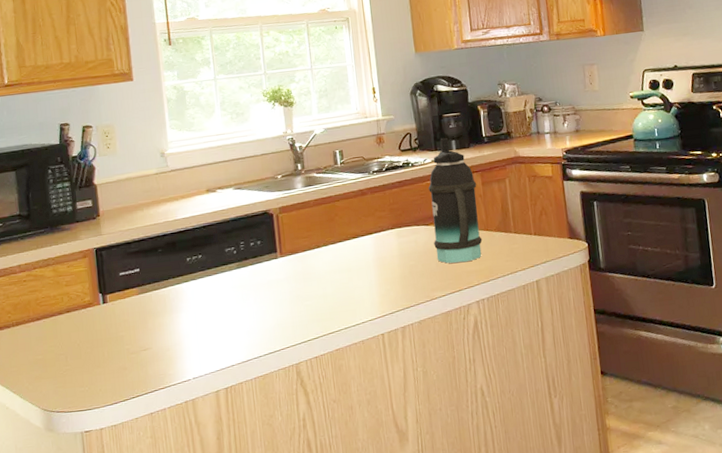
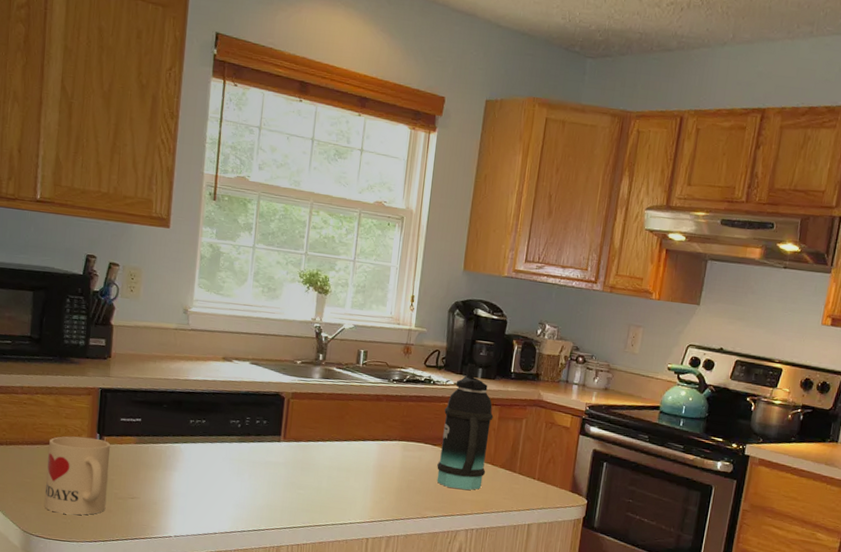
mug: none [54,298,121,383] -> present [45,436,111,515]

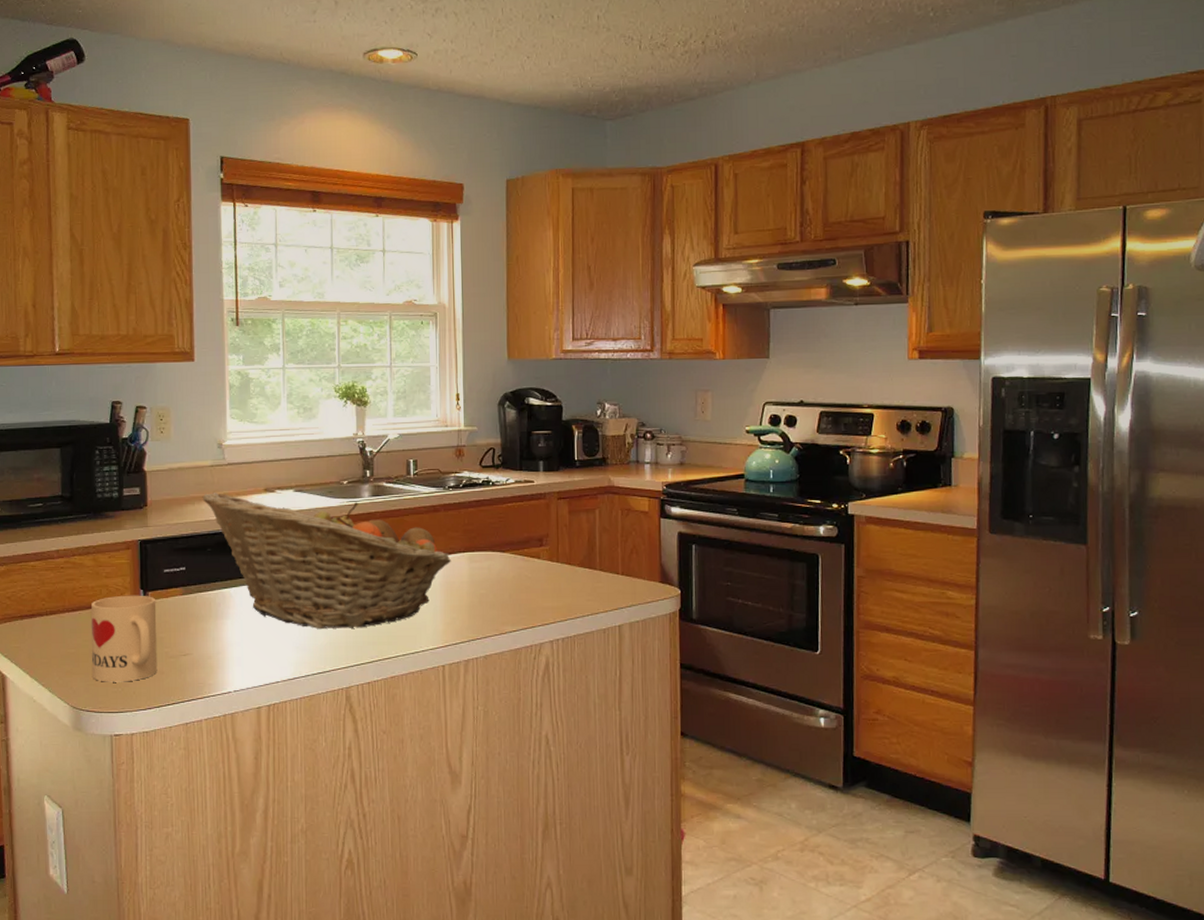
fruit basket: none [163,353,387,496] -> present [202,491,451,629]
bottle: present [436,363,494,490] -> none [508,457,563,597]

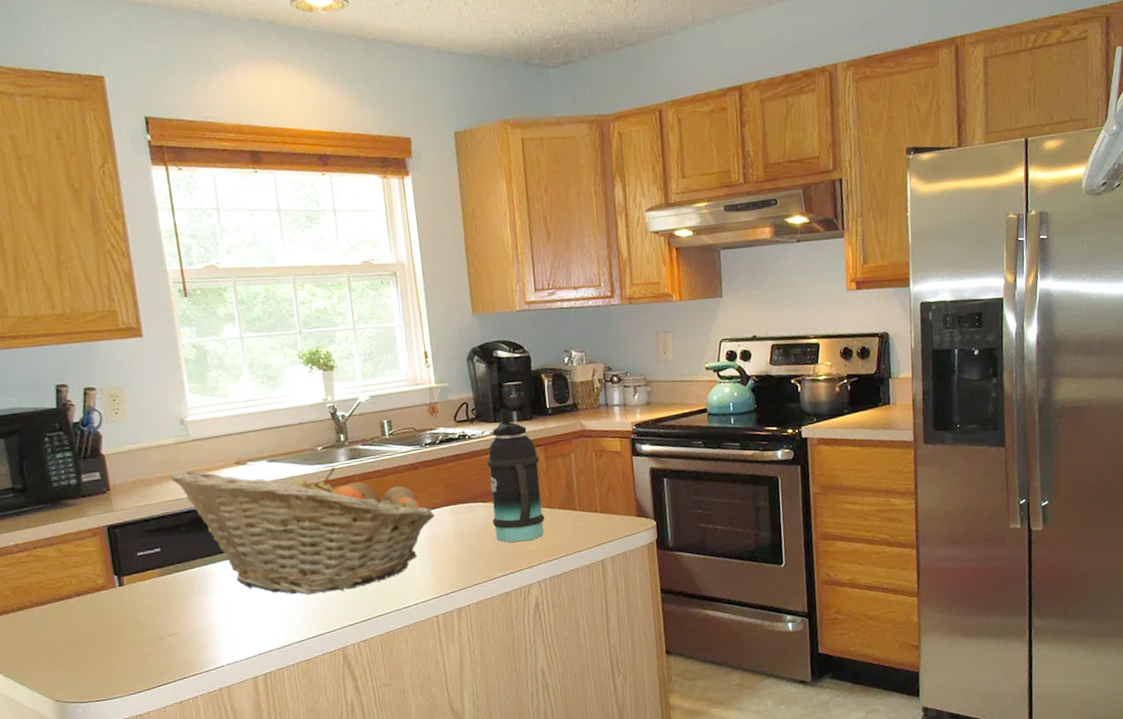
mug: present [91,595,158,682] -> none [62,581,143,672]
bottle: none [508,457,563,597] -> present [487,408,545,542]

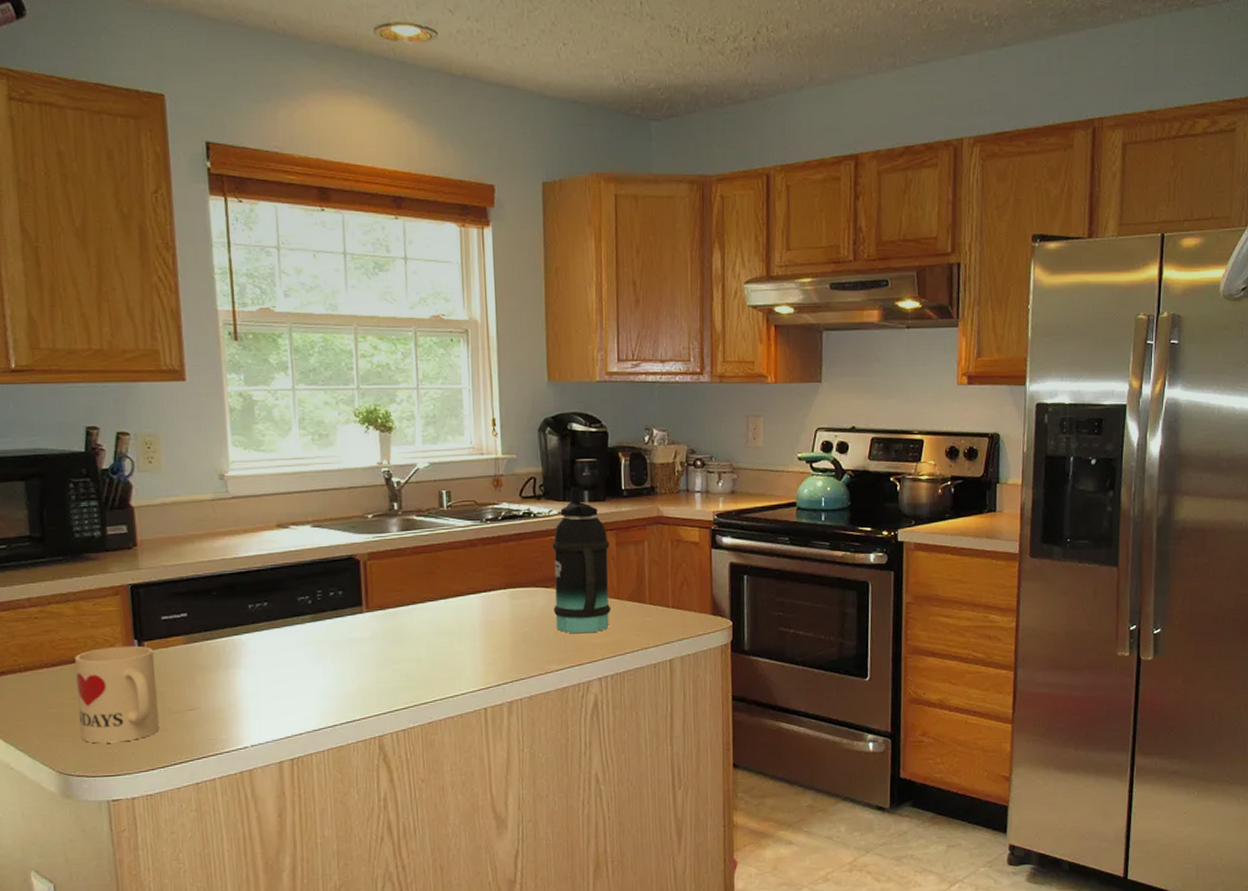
mug: none [62,581,143,672] -> present [75,645,160,744]
fruit basket: present [169,467,435,595] -> none [203,528,491,675]

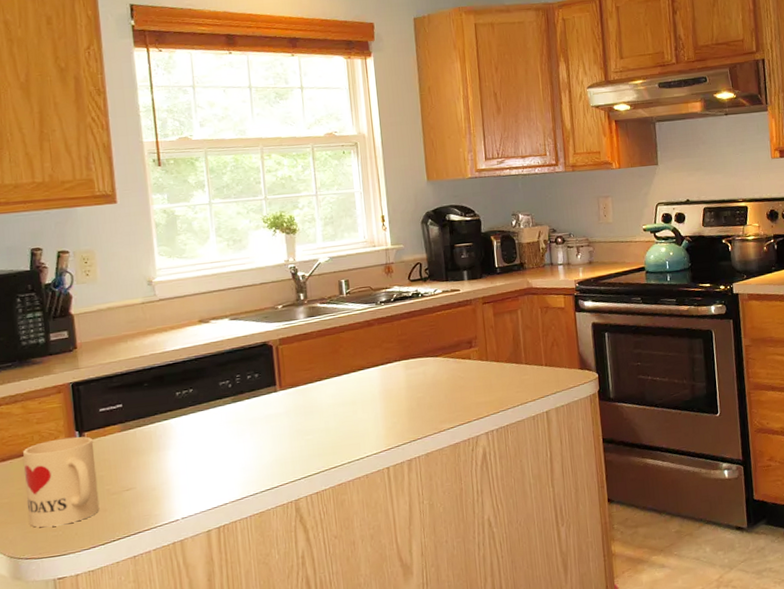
bottle: present [552,486,611,634] -> none [438,267,493,395]

